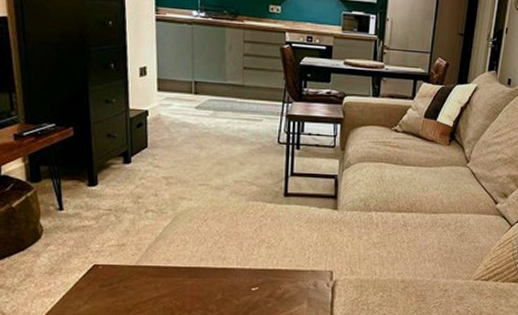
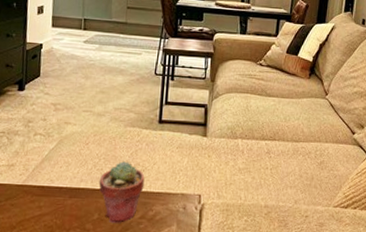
potted succulent: none [221,238,271,303] -> present [99,161,145,223]

